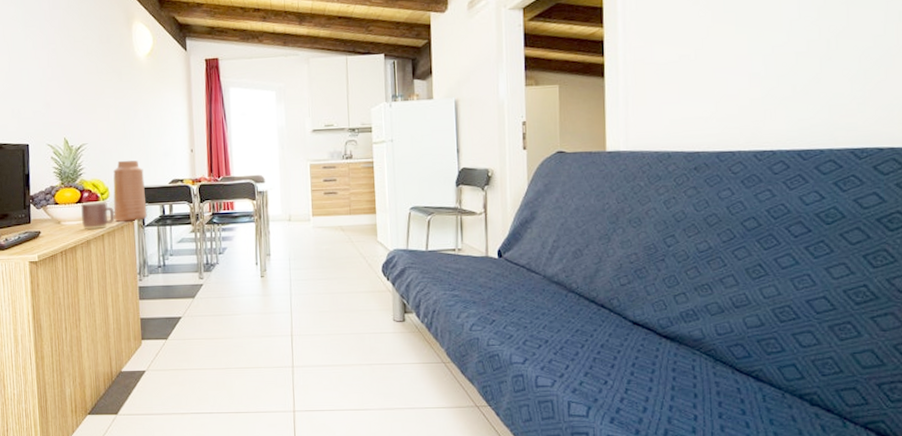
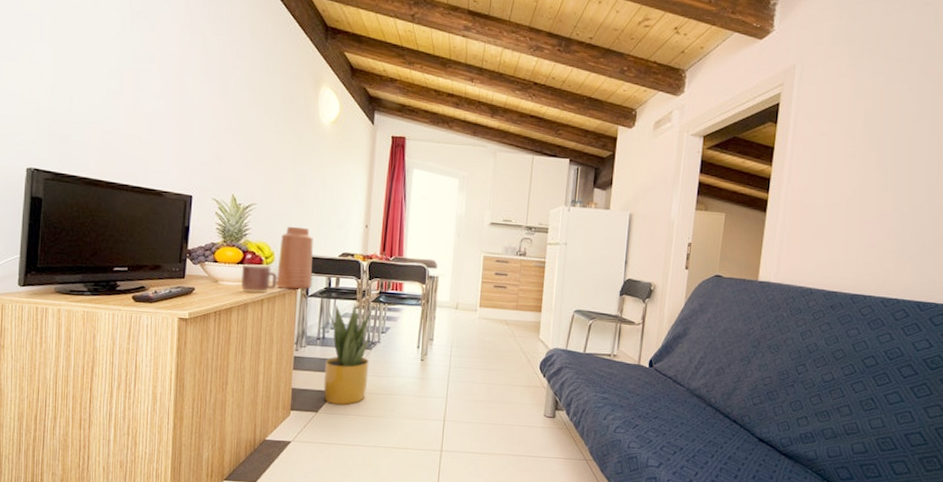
planter: none [164,228,212,330] -> present [323,303,374,405]

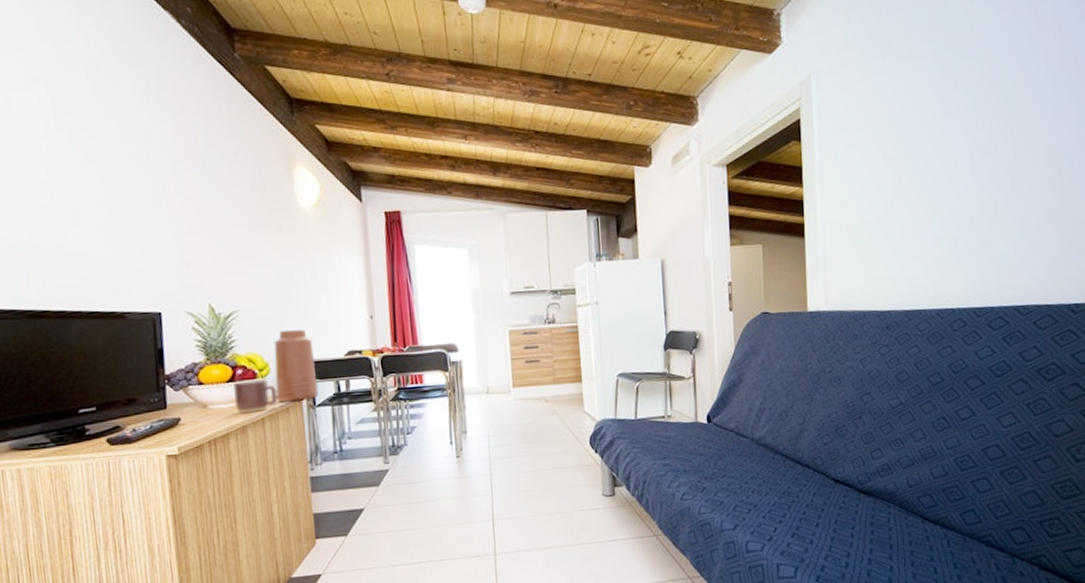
planter: present [323,303,374,405] -> none [340,406,400,524]

